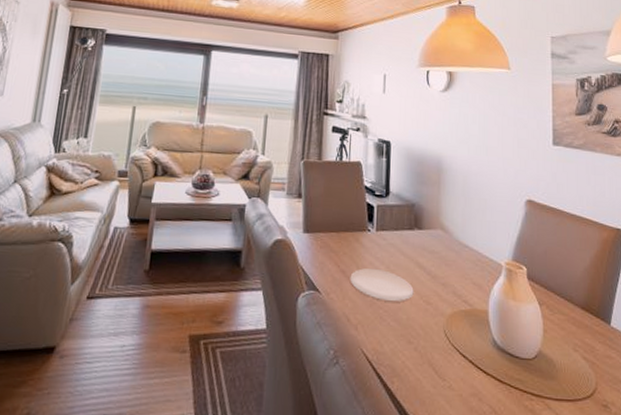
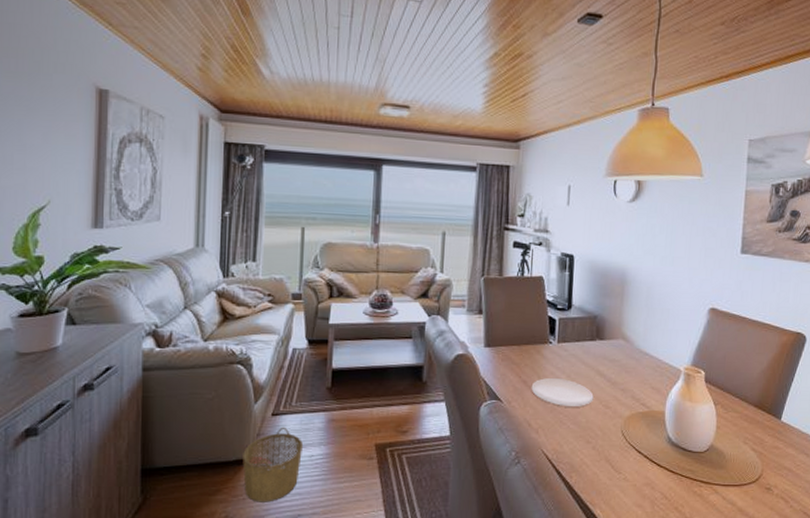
basket: none [50,311,116,399] -> present [242,426,304,502]

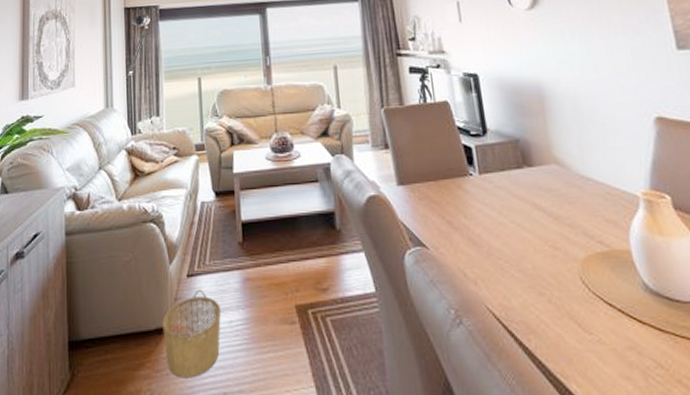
plate: present [531,377,594,408] -> none [458,215,536,251]

